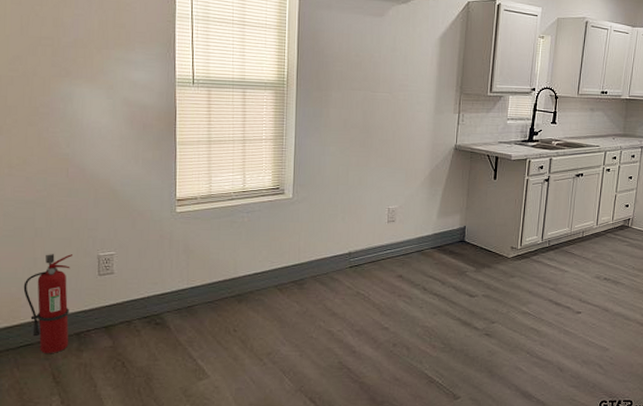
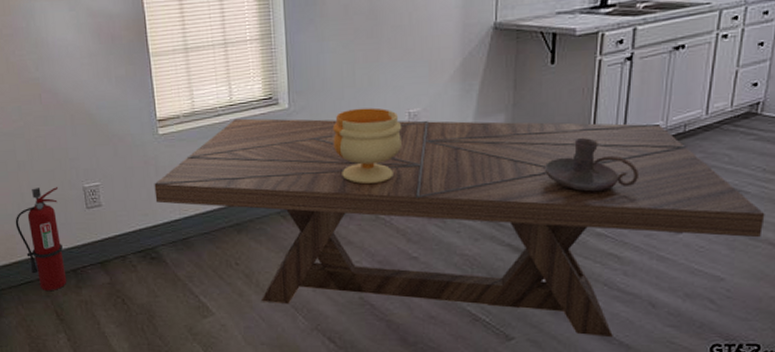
dining table: none [166,203,634,396] -> present [154,118,765,338]
footed bowl: none [327,202,383,265] -> present [332,107,402,185]
candle holder: none [486,237,552,279] -> present [544,138,639,192]

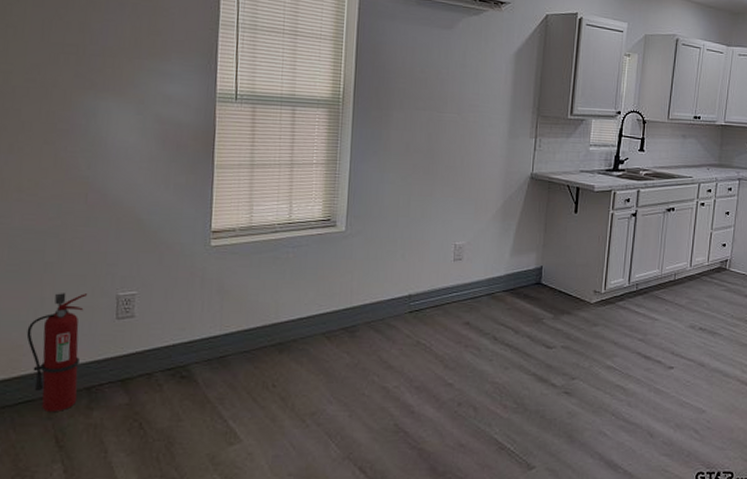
dining table: present [154,118,765,338] -> none [196,237,734,466]
footed bowl: present [332,107,402,185] -> none [383,237,448,310]
candle holder: present [544,138,639,192] -> none [566,279,640,328]

